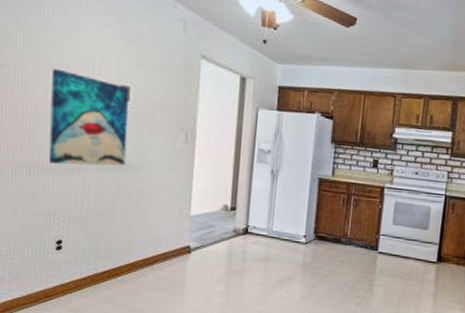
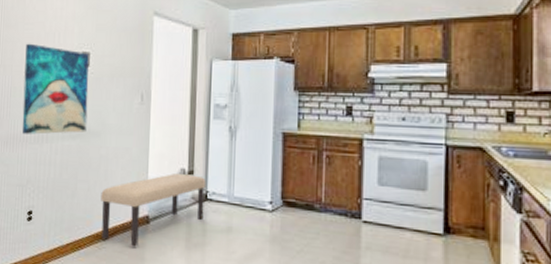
bench: none [140,209,248,274] -> present [101,173,206,247]

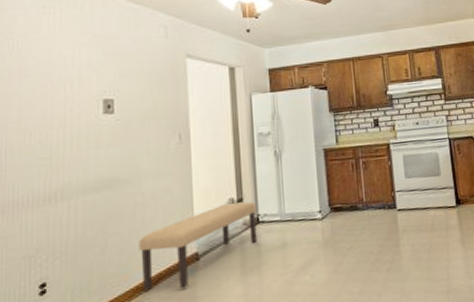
wall art: present [22,43,89,135] -> none [25,96,115,198]

